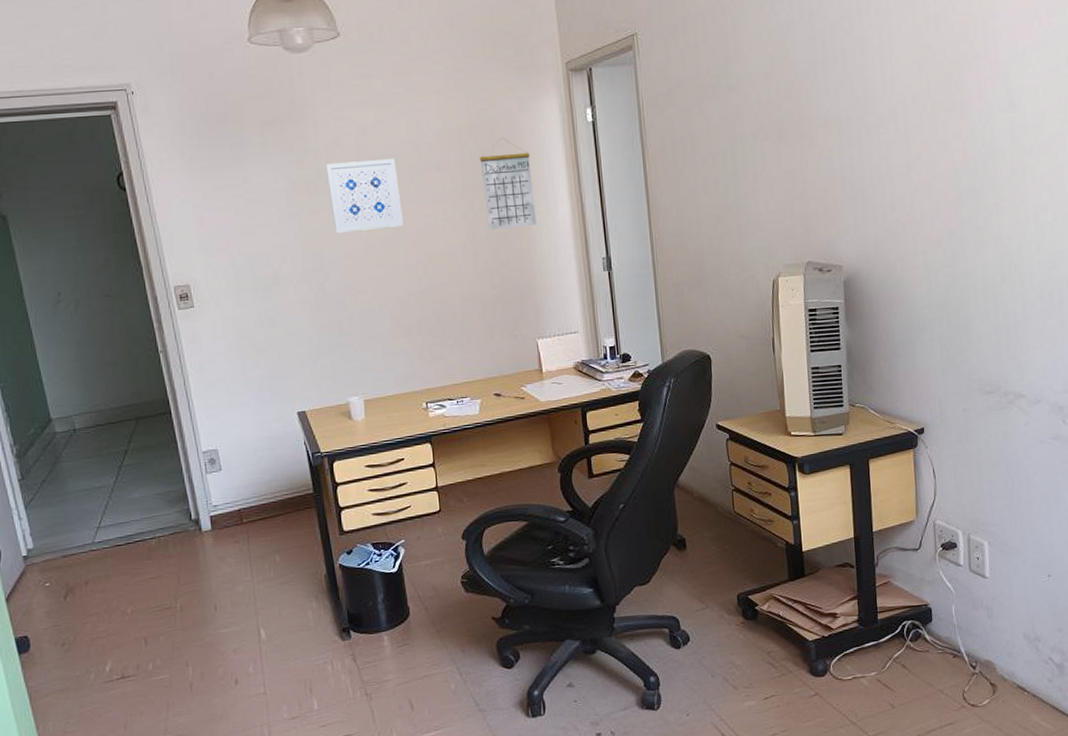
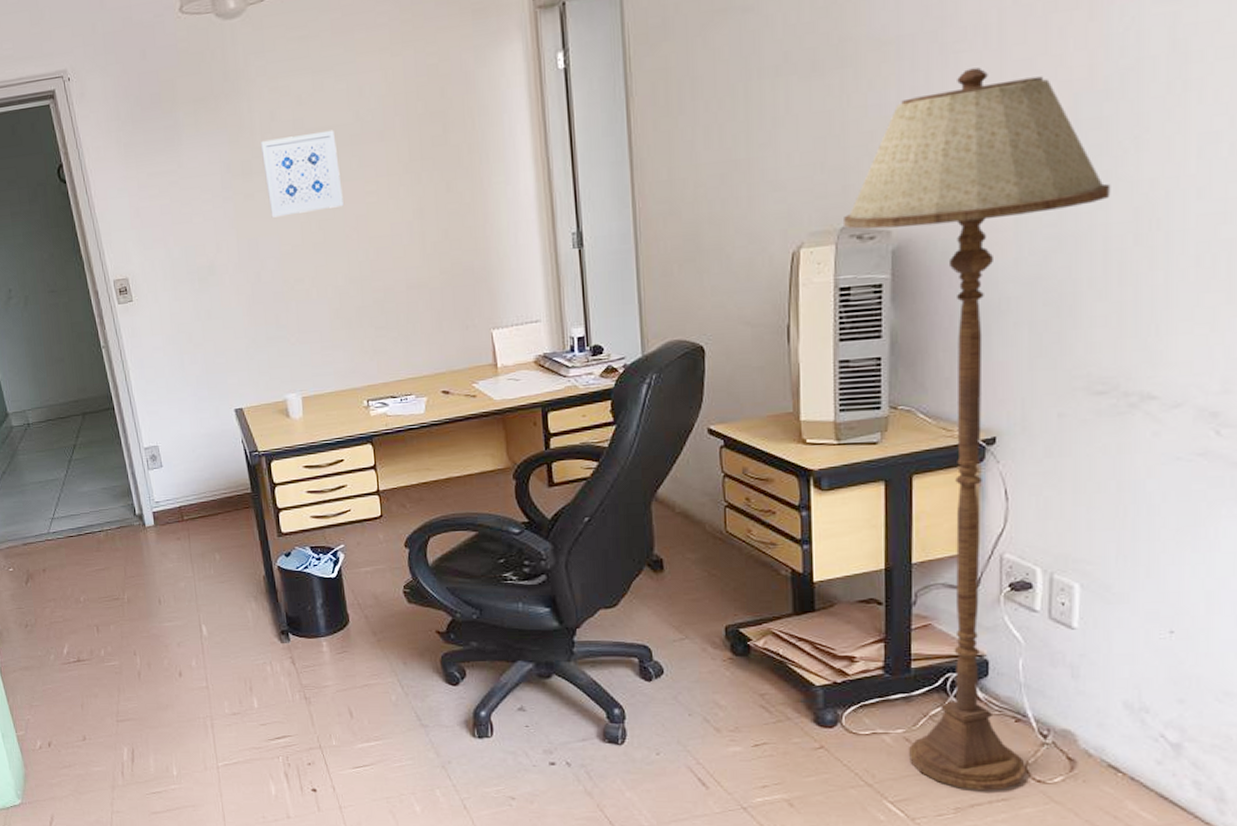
calendar: present [479,138,537,231] -> none [429,98,494,207]
floor lamp: none [808,146,984,719] -> present [844,67,1111,791]

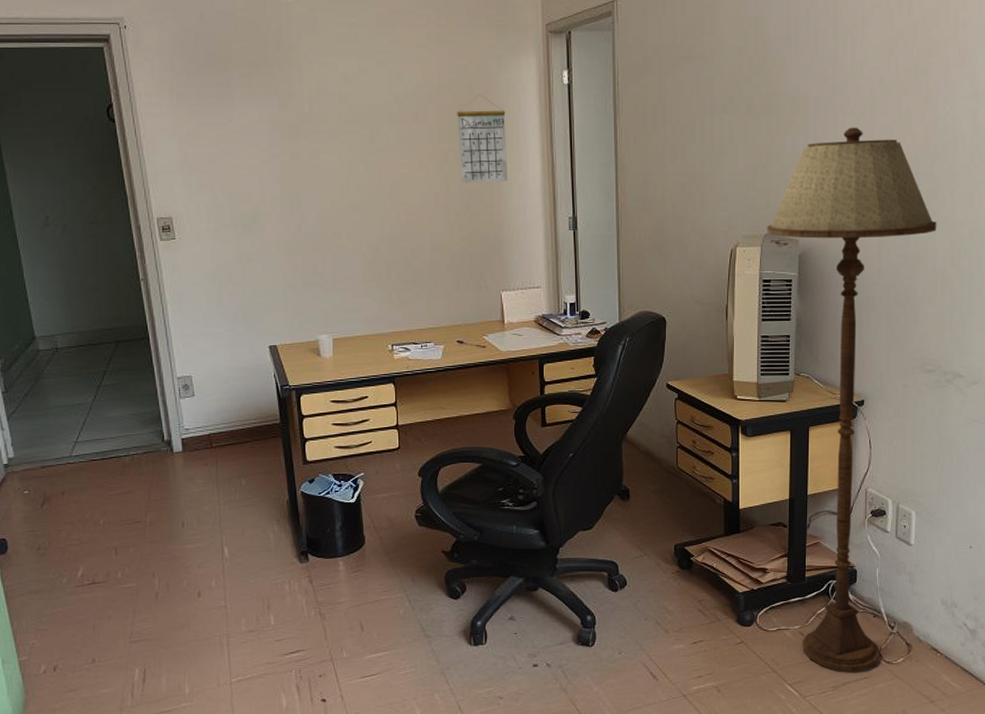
wall art: present [260,129,344,218] -> none [307,107,380,177]
calendar: none [429,98,494,207] -> present [457,95,508,184]

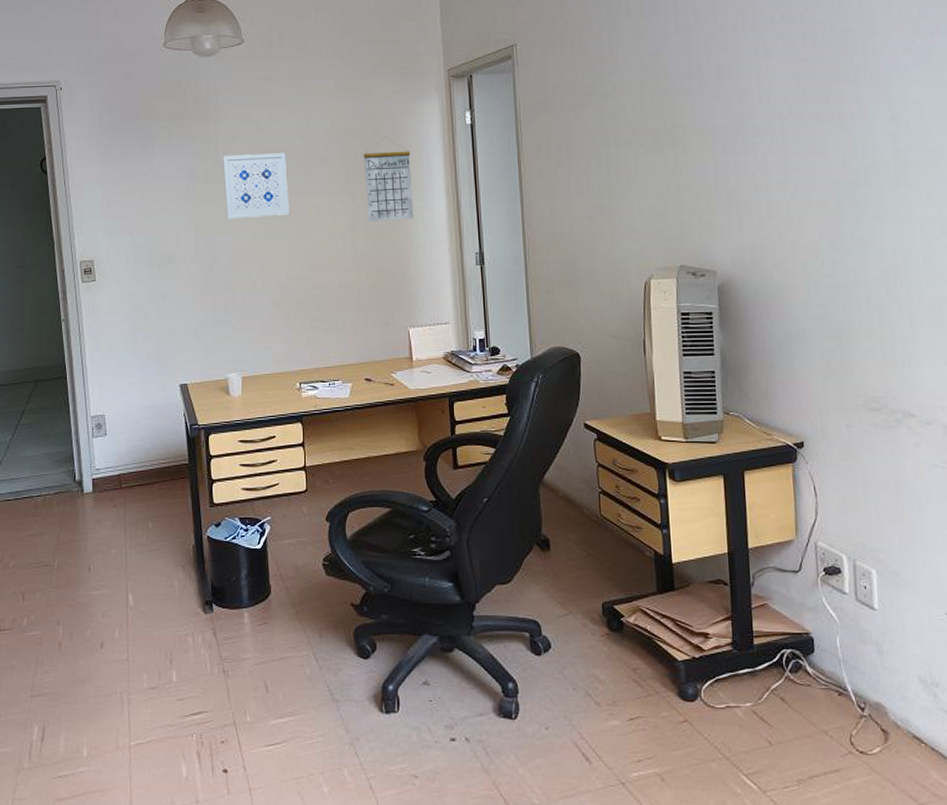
wall art: none [307,107,380,177] -> present [222,152,289,219]
floor lamp: present [767,127,937,672] -> none [681,156,867,762]

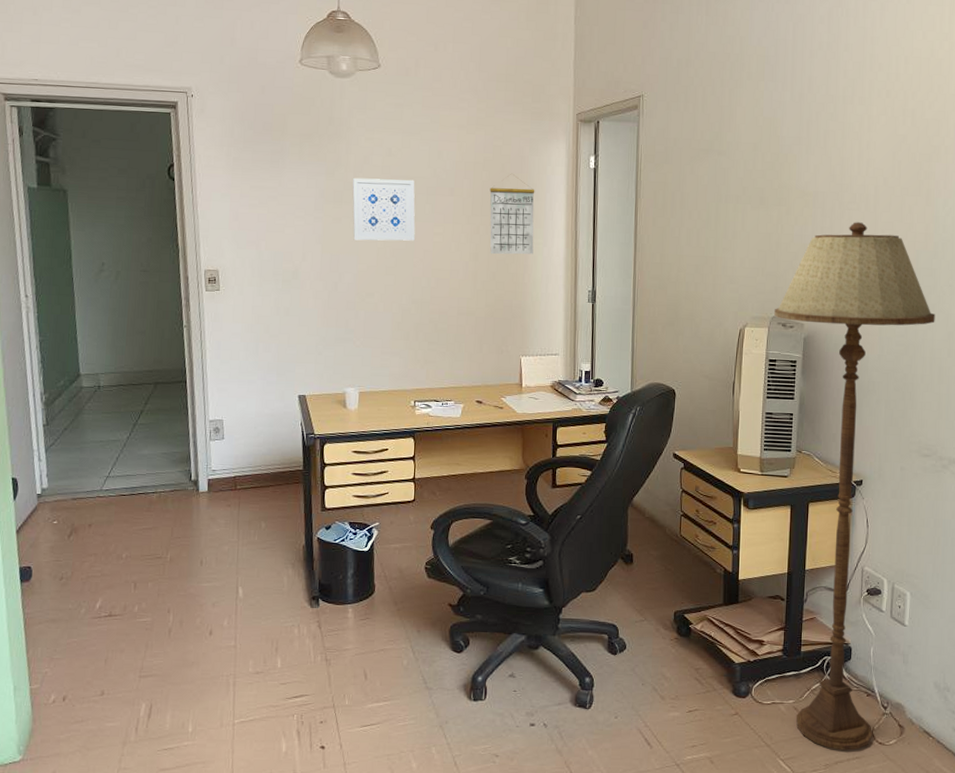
floor lamp: none [681,156,867,762] -> present [774,222,935,751]

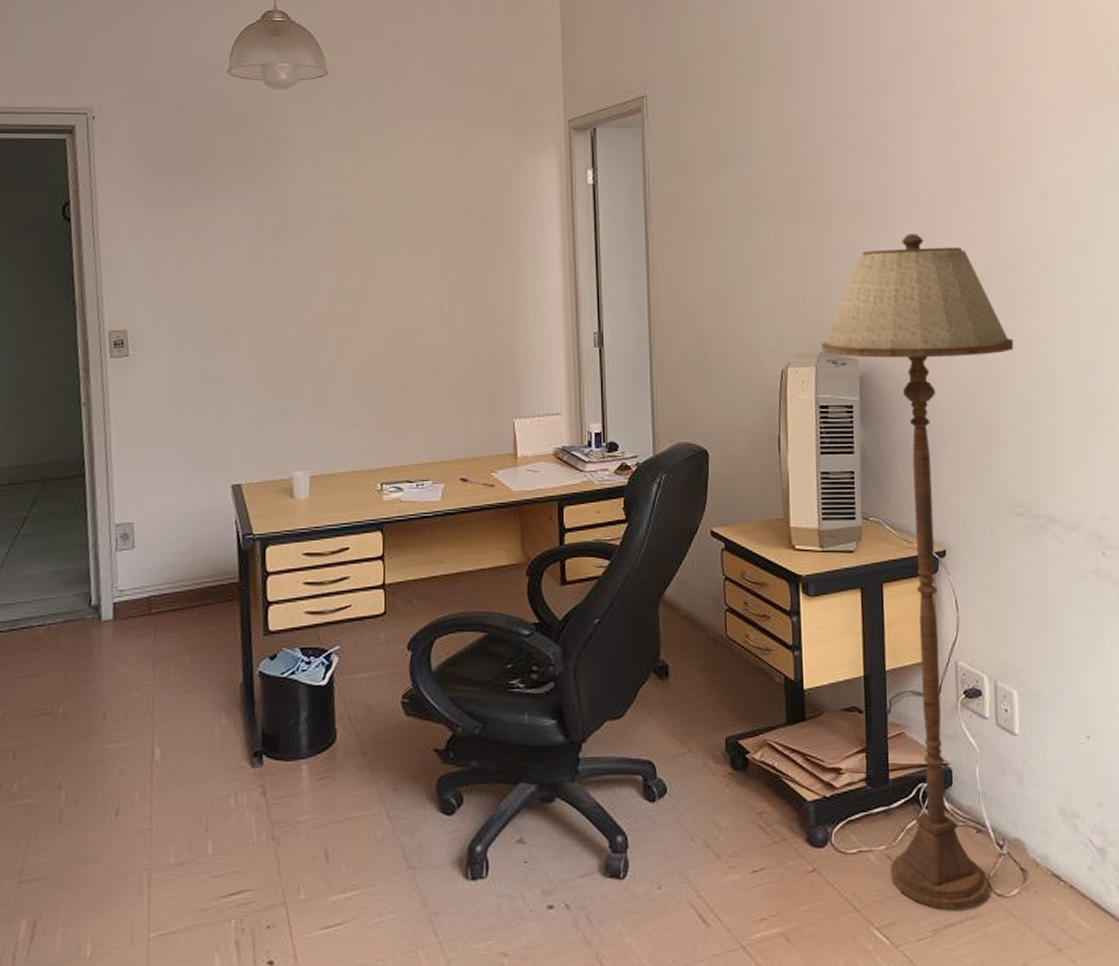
wall art: present [352,177,415,241] -> none [295,207,376,285]
calendar: present [490,174,535,255] -> none [467,195,524,294]

